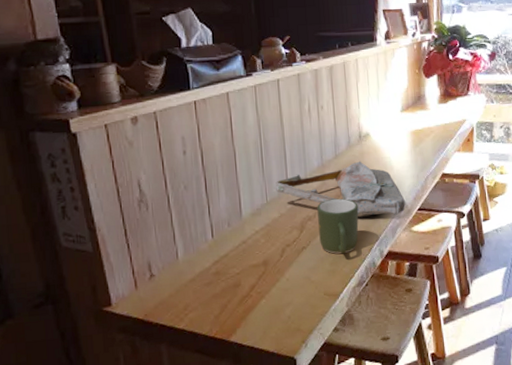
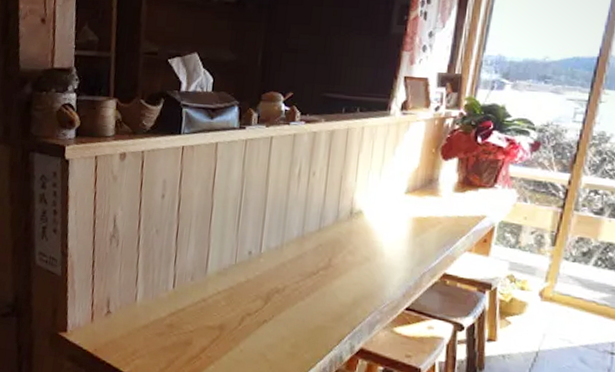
bag: present [276,161,405,217] -> none [247,240,391,309]
mug: present [317,198,359,254] -> none [284,274,335,338]

